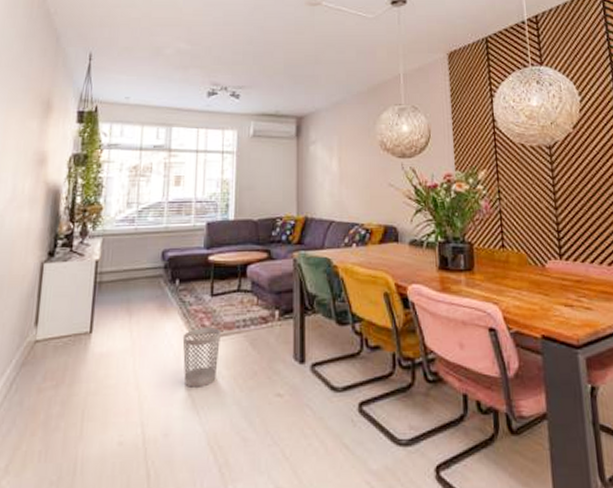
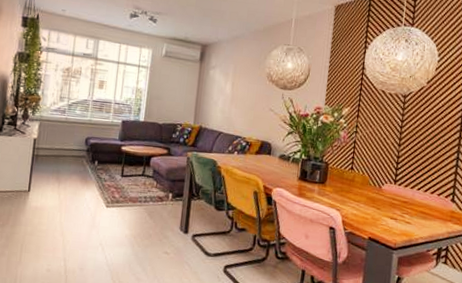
wastebasket: present [182,328,220,388] -> none [97,198,127,240]

